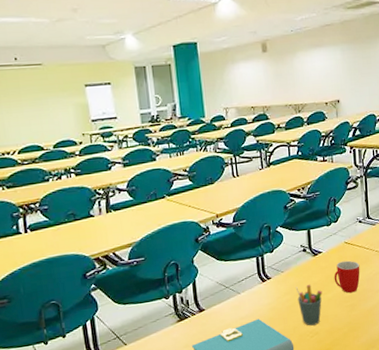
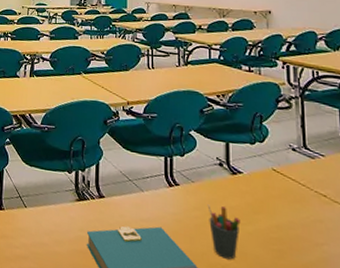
mug: present [334,260,360,294] -> none [256,190,293,236]

